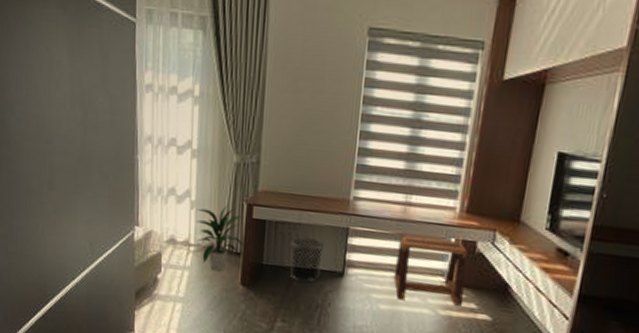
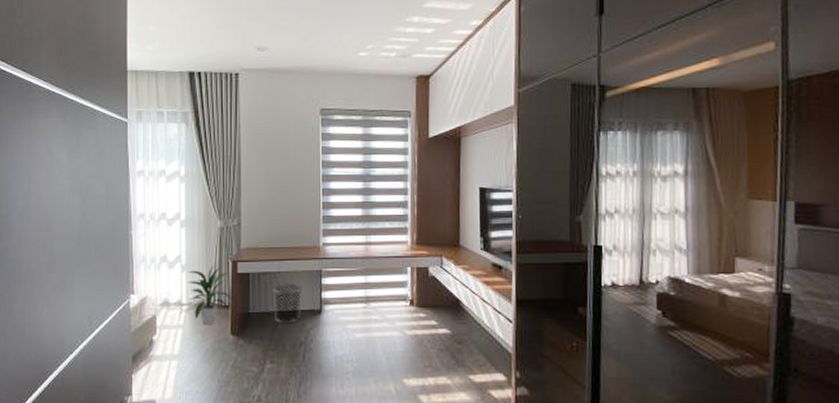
stool: present [393,235,467,306] -> none [364,269,424,327]

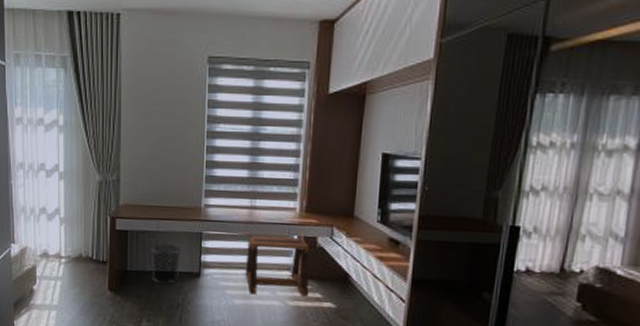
indoor plant: present [186,265,231,324] -> none [65,220,109,279]
stool: none [364,269,424,327] -> present [245,236,310,296]

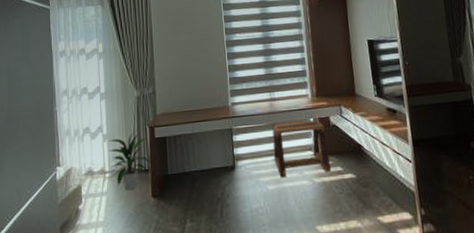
indoor plant: none [65,220,109,279] -> present [107,132,151,190]
waste bin: present [150,243,182,284] -> none [188,143,216,182]

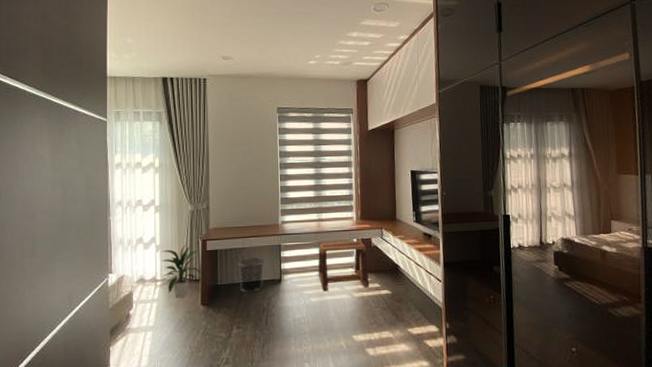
waste bin: none [188,143,216,182] -> present [238,257,265,293]

